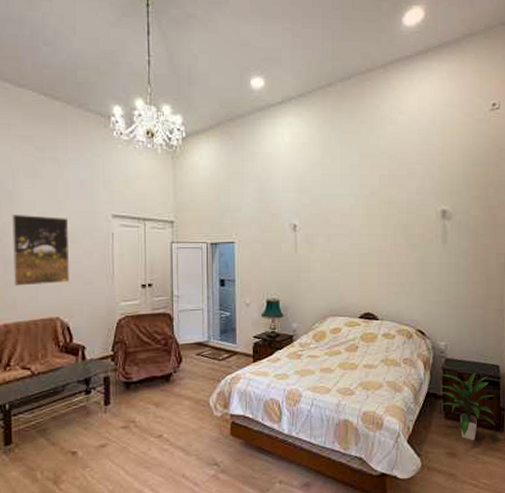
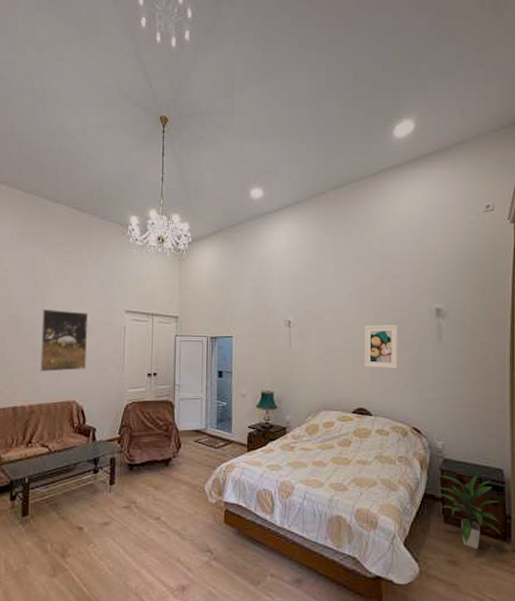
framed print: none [372,227,405,272] -> present [365,325,398,369]

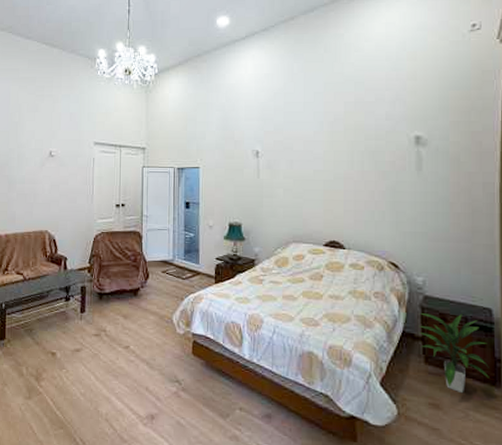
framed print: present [40,308,89,372] -> none [15,141,59,202]
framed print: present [365,325,398,369] -> none [337,154,373,200]

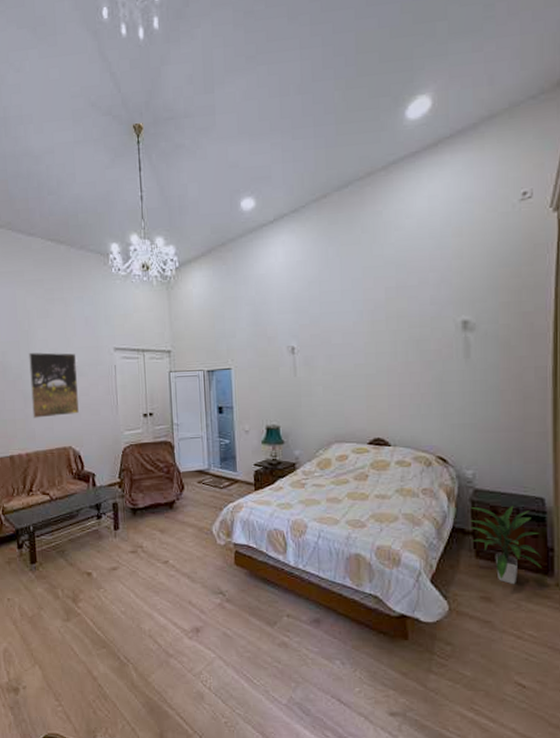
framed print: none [15,141,59,202] -> present [29,352,79,418]

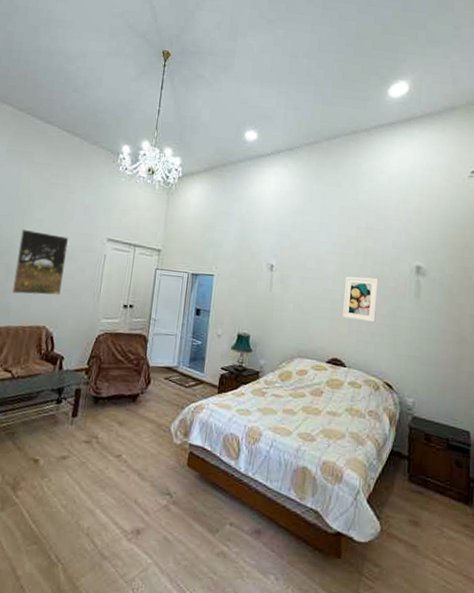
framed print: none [379,343,419,394] -> present [343,276,379,322]
indoor plant: present [469,505,542,585] -> none [405,433,464,512]

